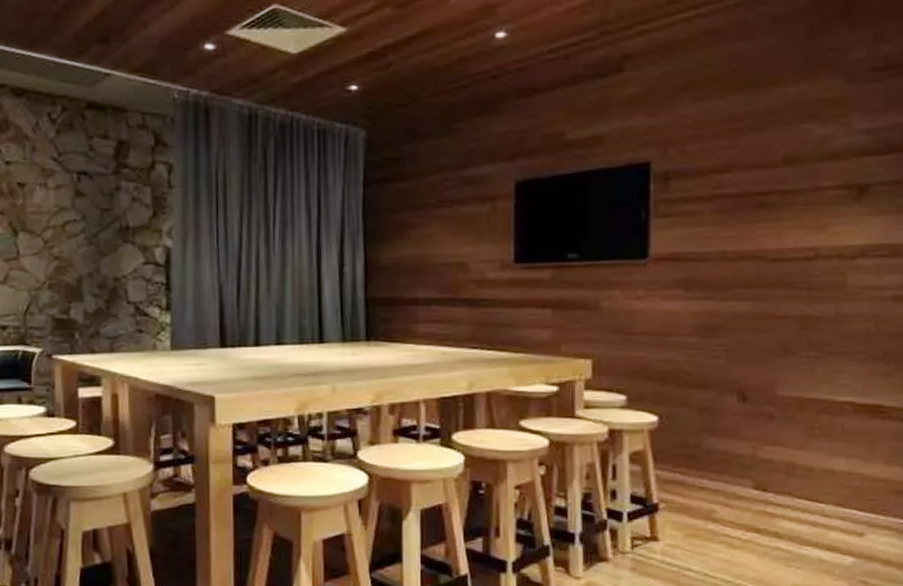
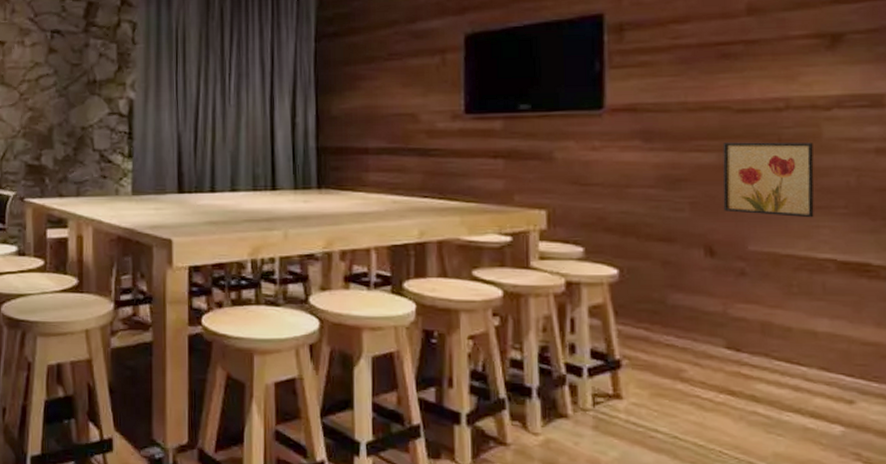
wall art: none [756,290,838,363] -> present [722,142,814,218]

